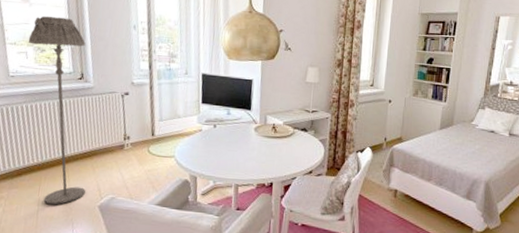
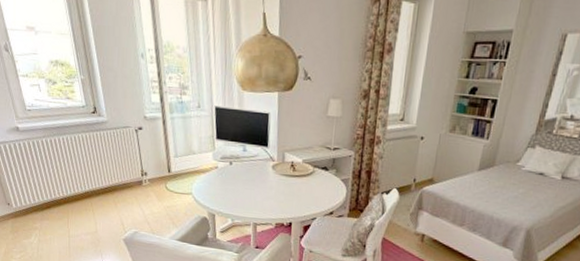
floor lamp: present [28,16,86,205] -> none [39,45,110,237]

